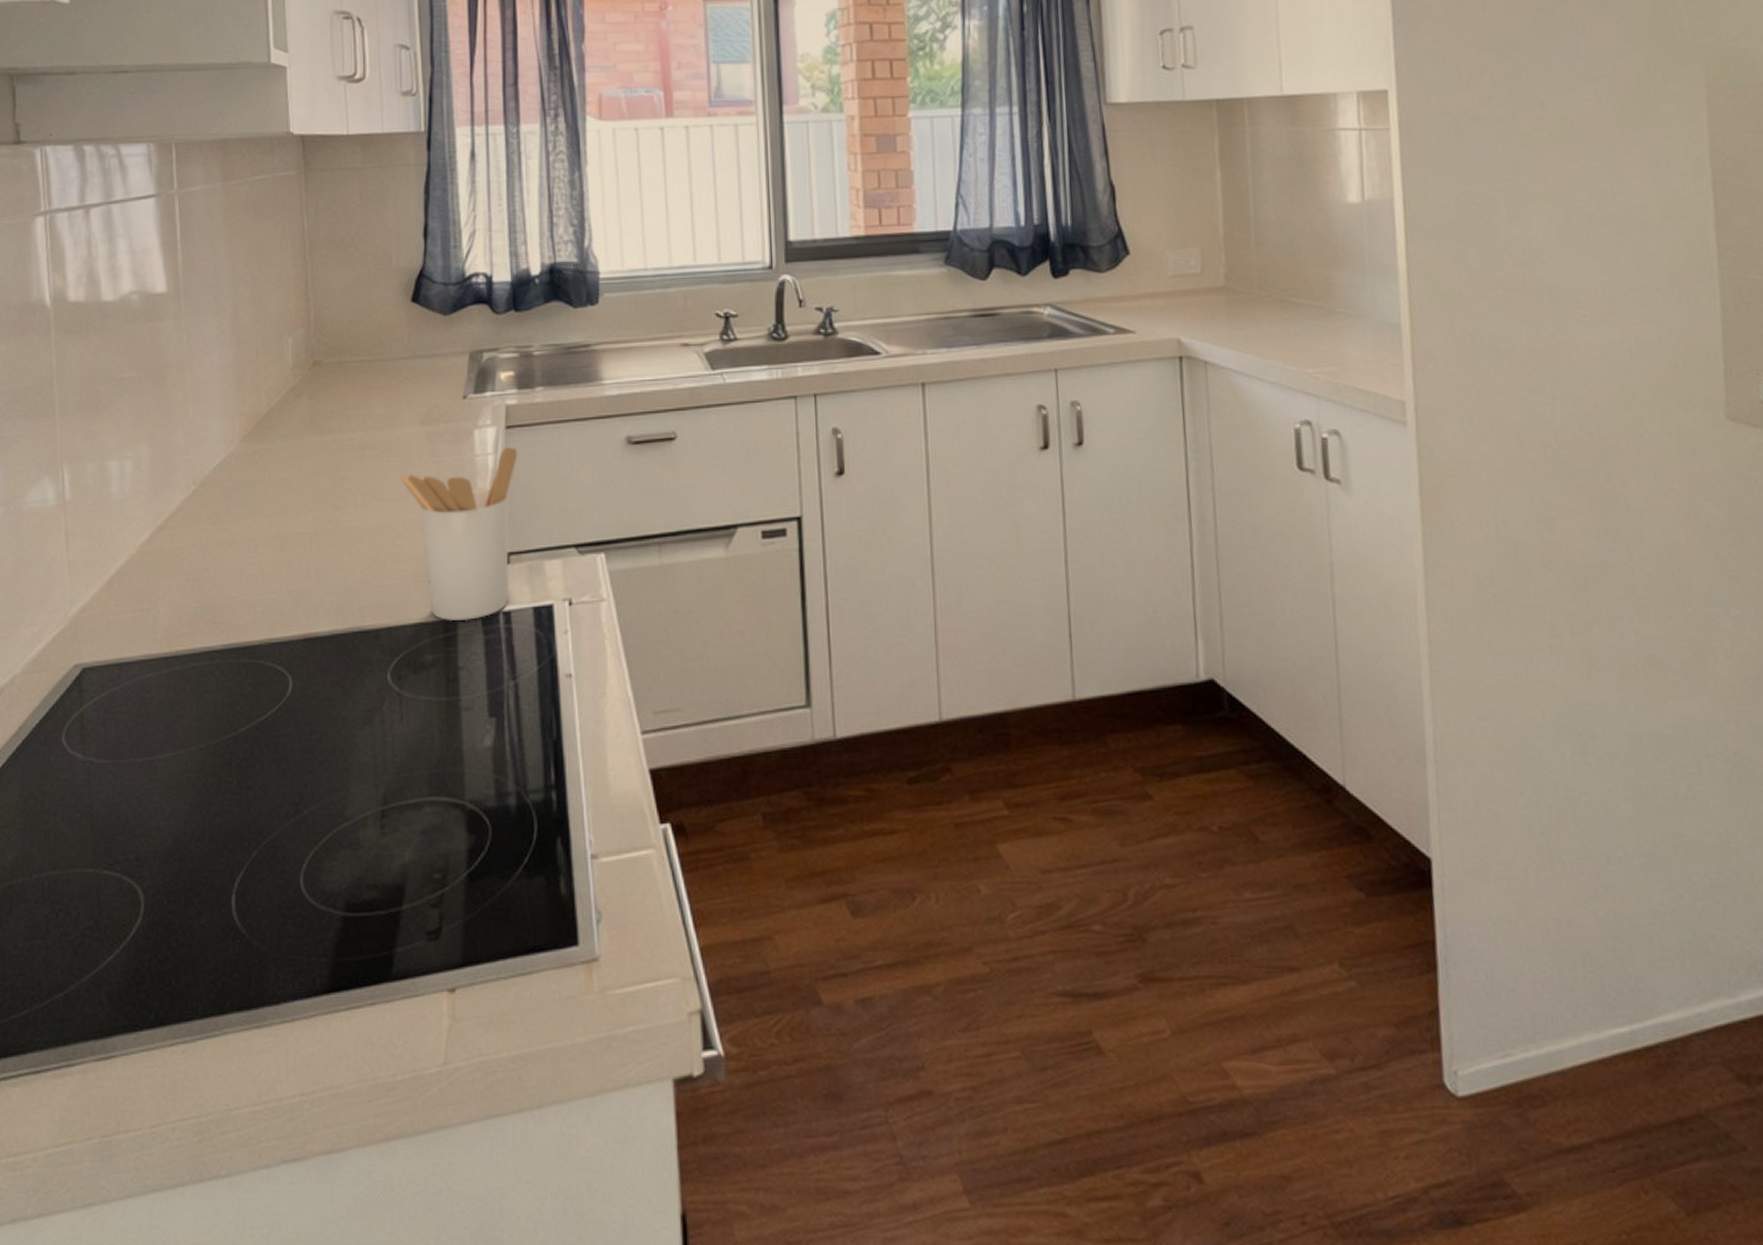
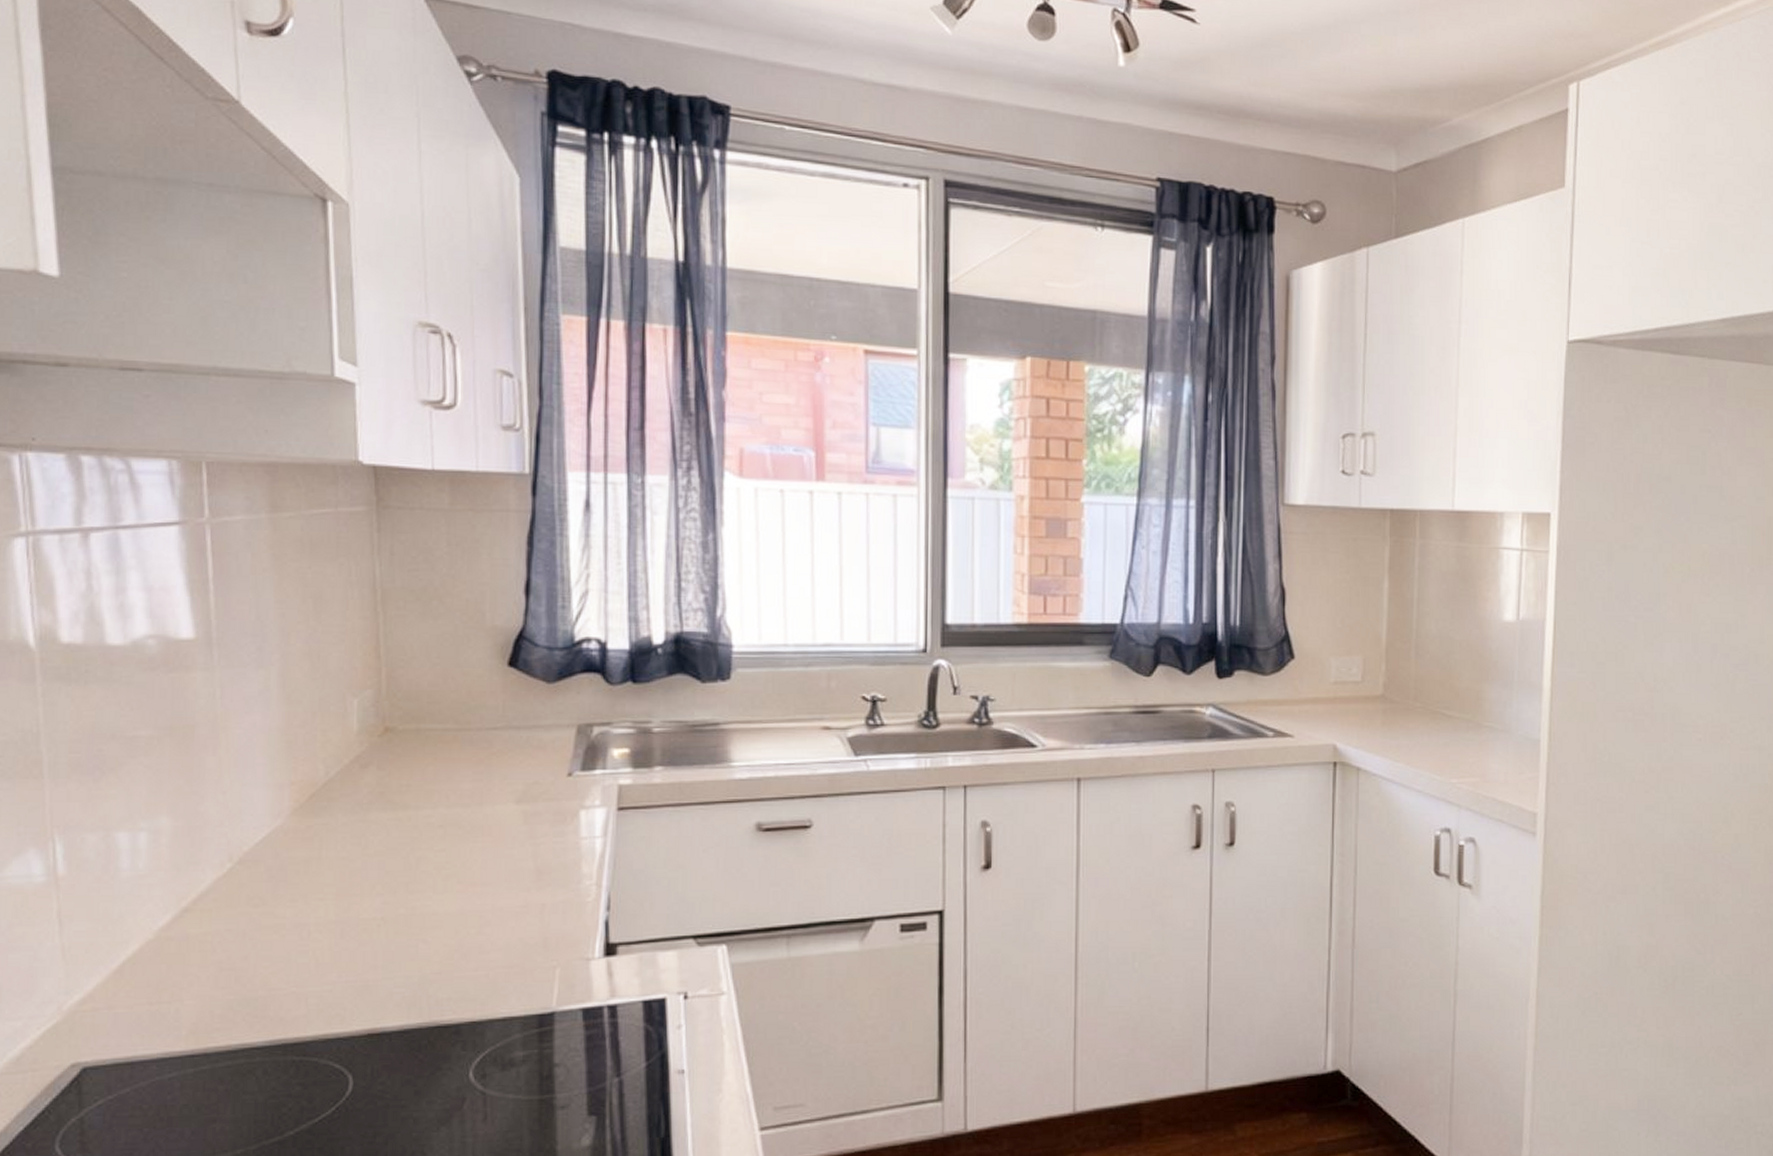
utensil holder: present [400,447,518,622] -> none [490,830,631,1016]

